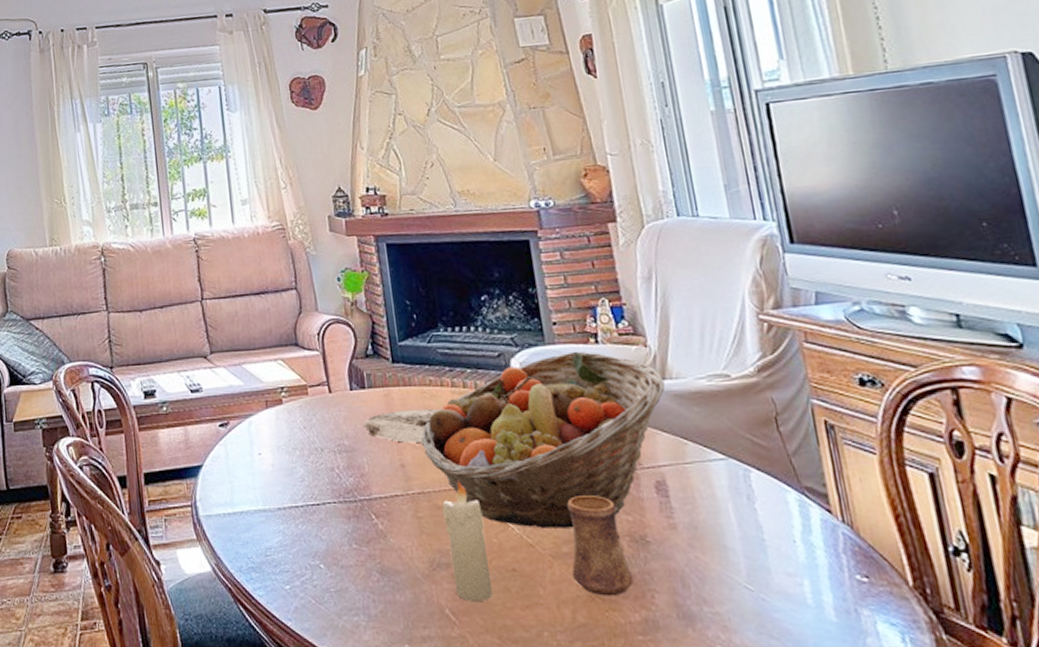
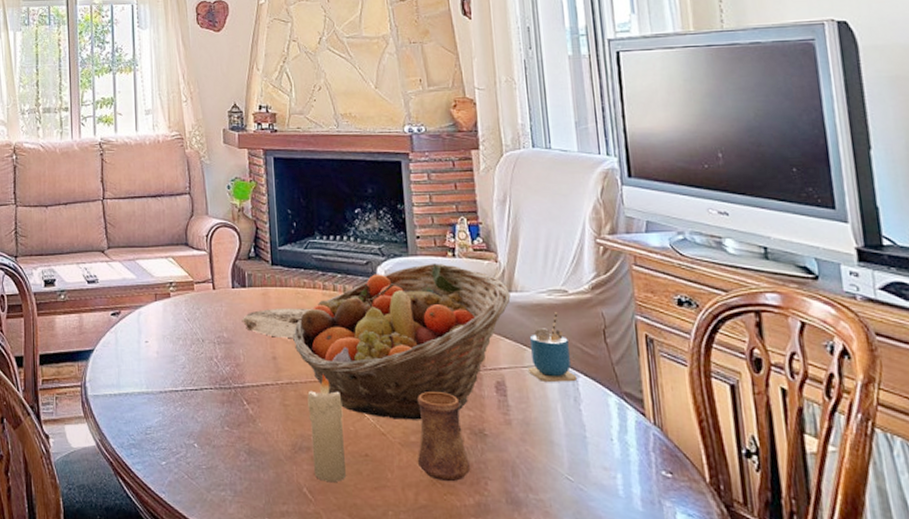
cup: none [690,398,750,479] -> present [529,311,578,382]

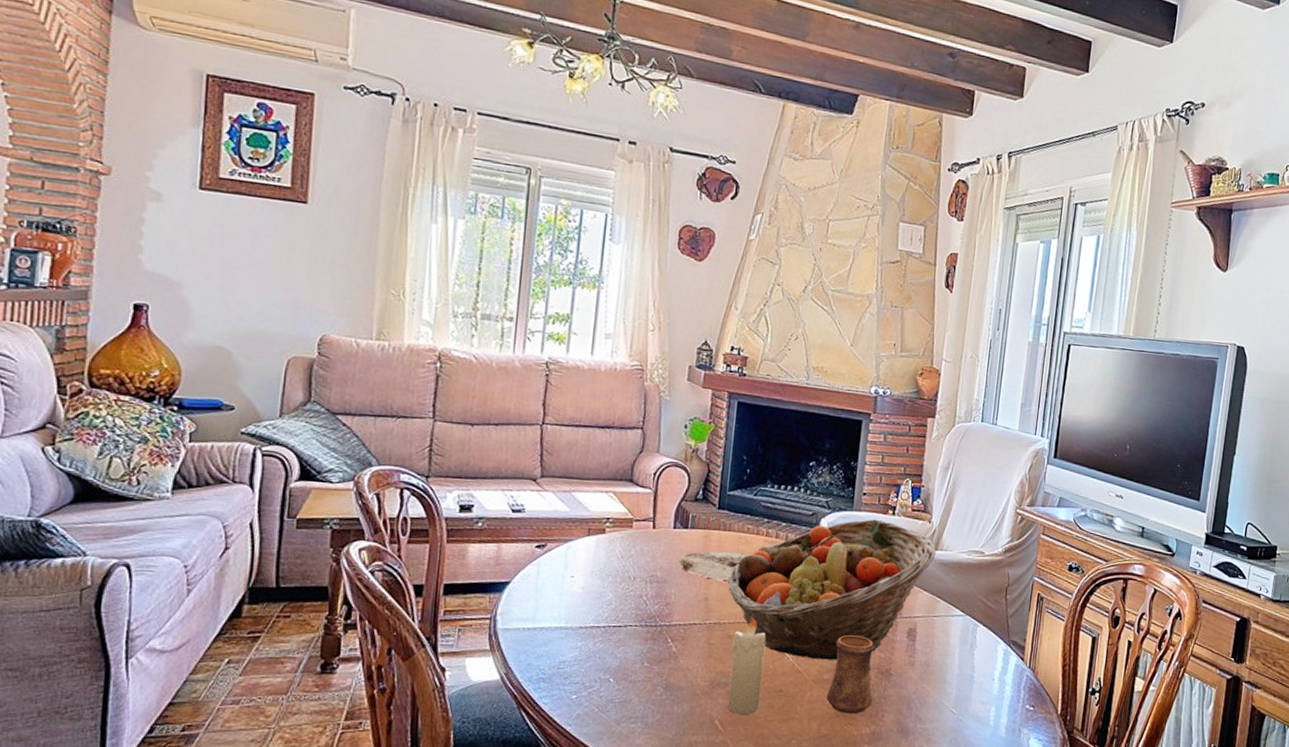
cup: present [529,311,578,382] -> none [938,569,977,631]

